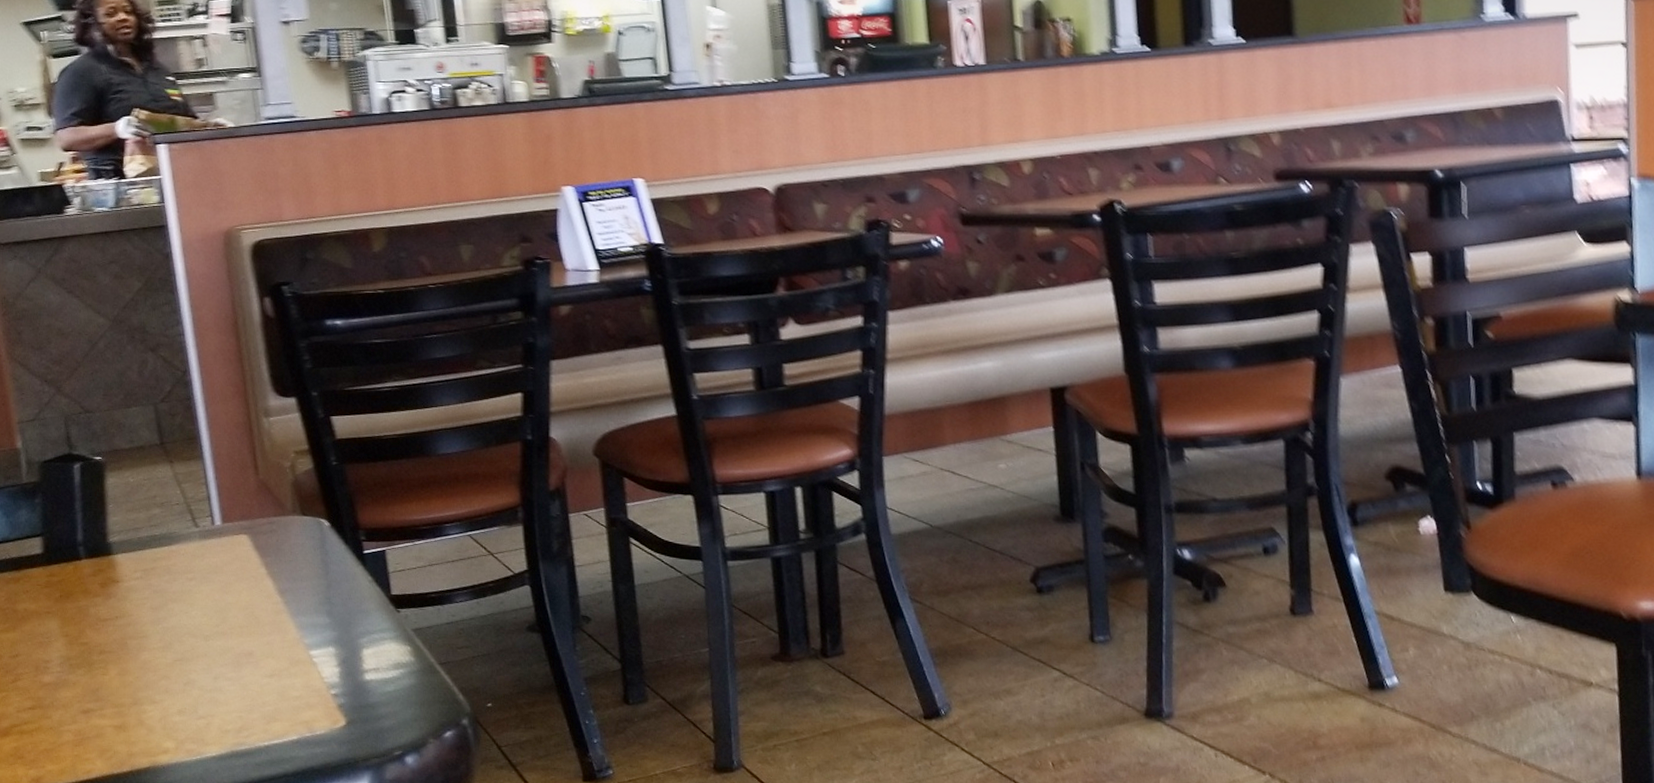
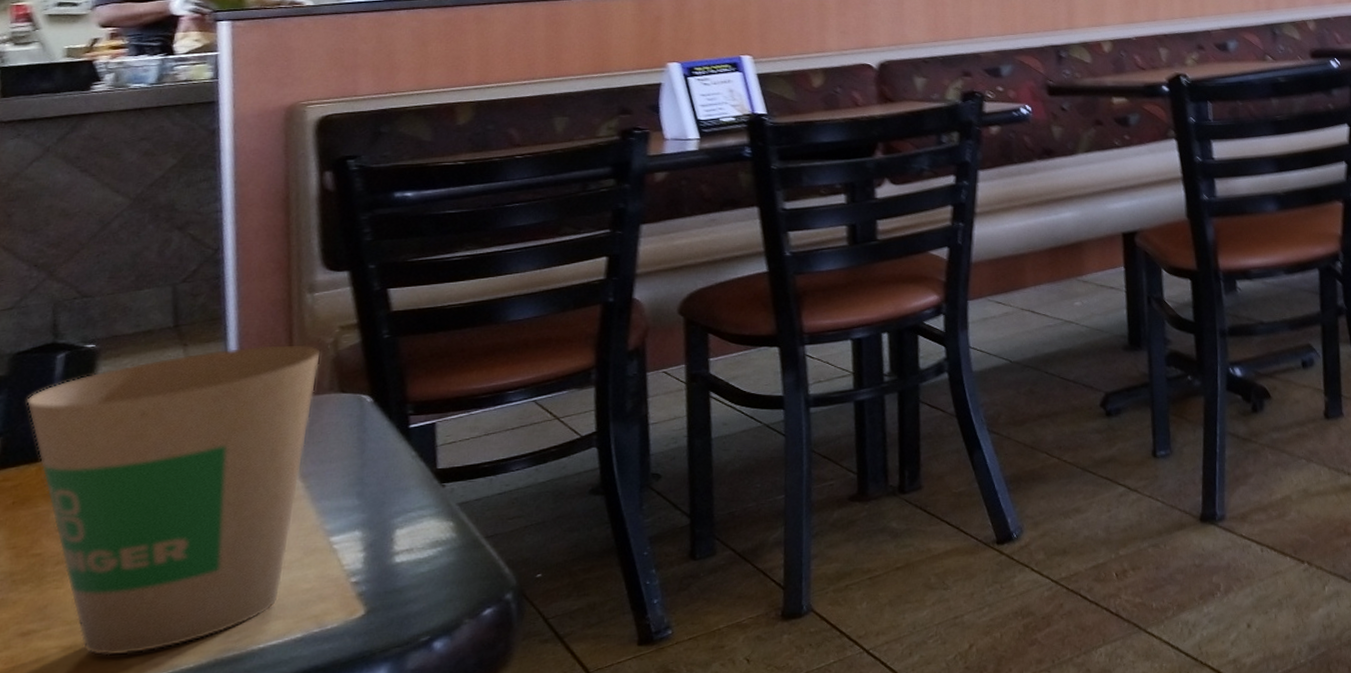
paper cup: none [58,466,282,739] -> present [27,344,321,656]

